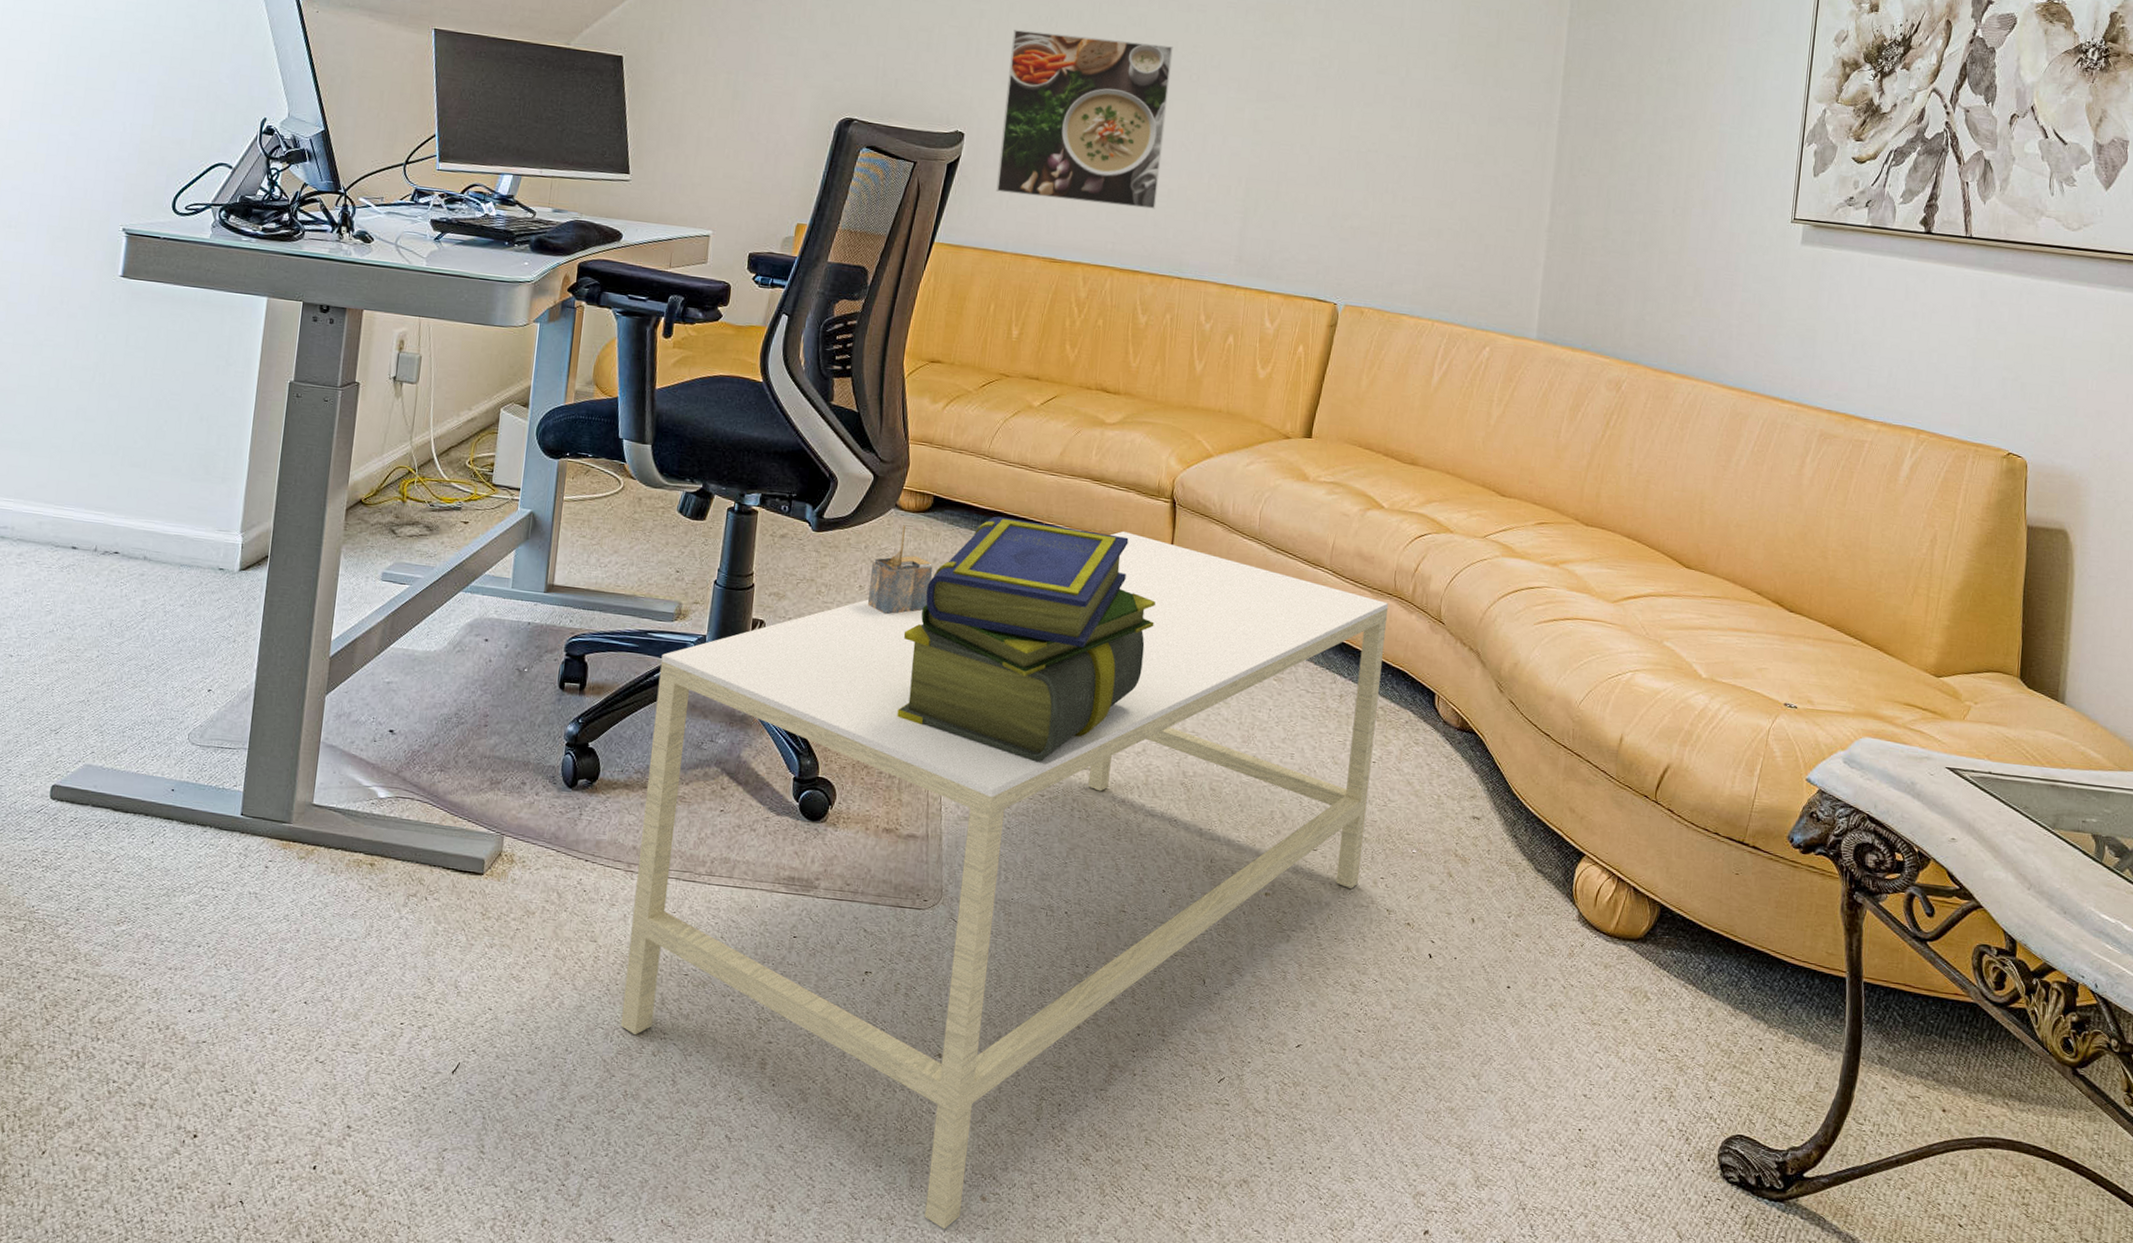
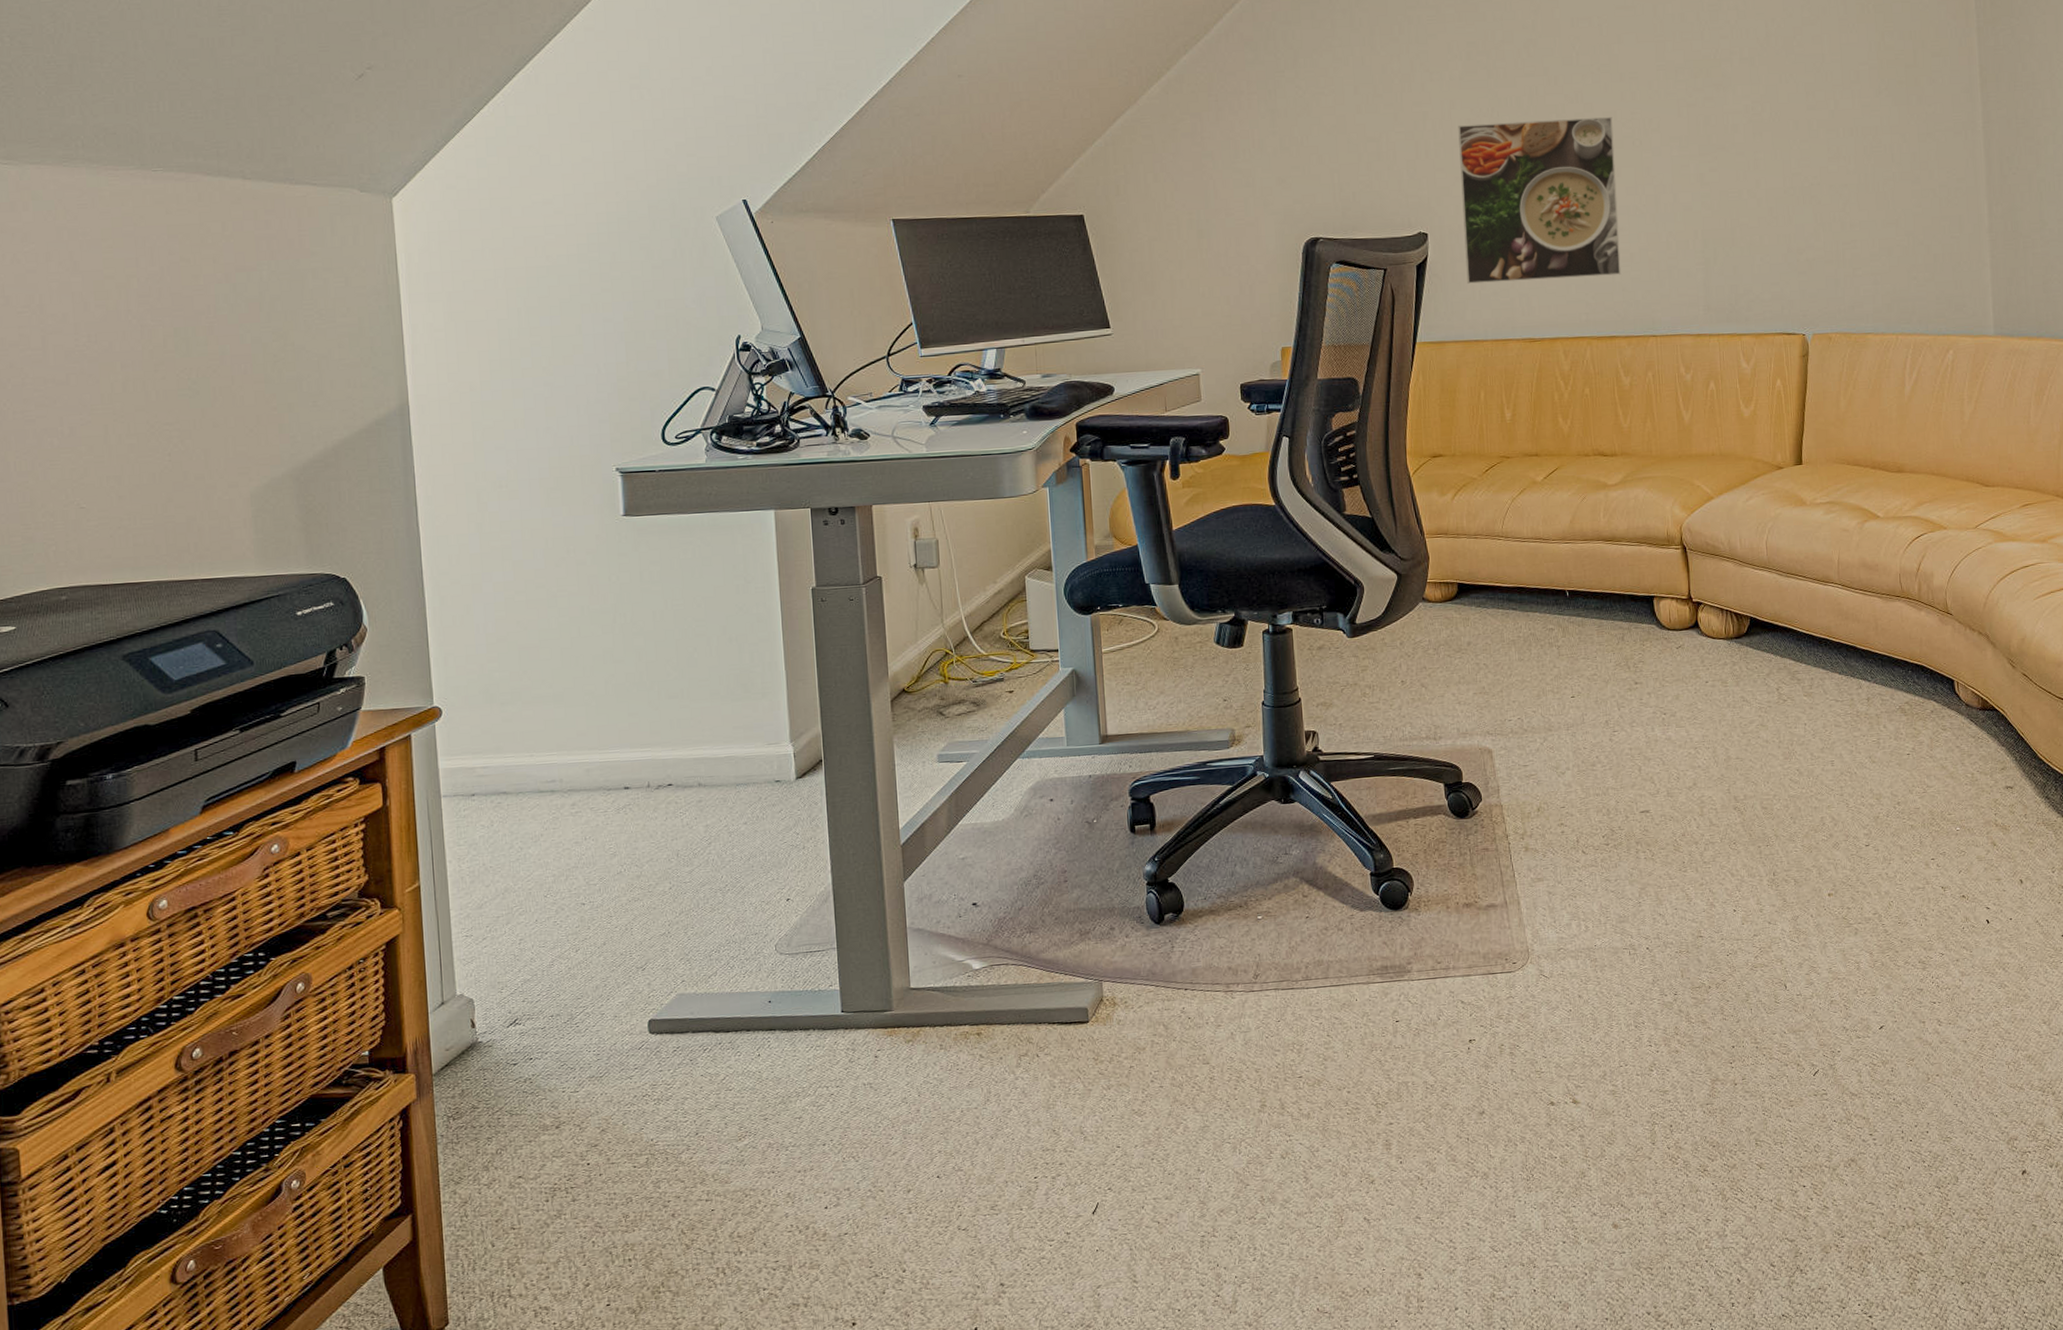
coffee table: present [620,531,1389,1230] -> none [1224,583,1912,1262]
architectural model: present [868,525,933,615] -> none [1409,616,1469,704]
stack of books: present [897,516,1155,762] -> none [1451,588,1685,814]

